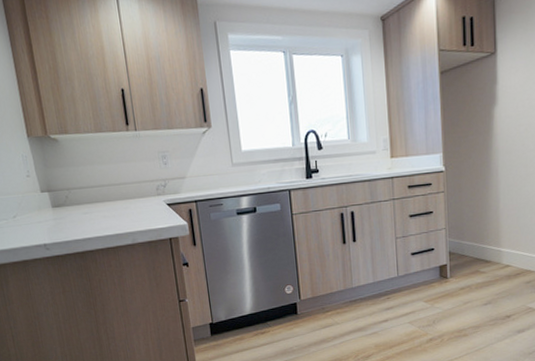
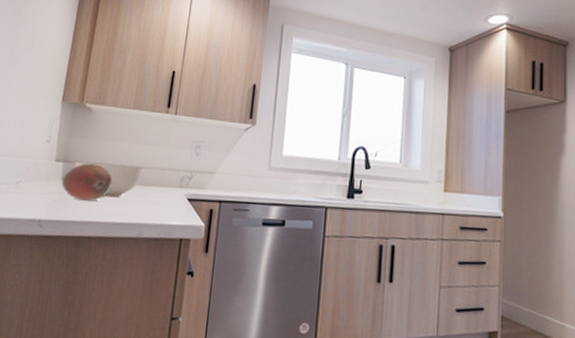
fruit: none [52,188,98,222] -> present [61,163,113,201]
bowl: none [59,183,120,215] -> present [75,161,143,197]

